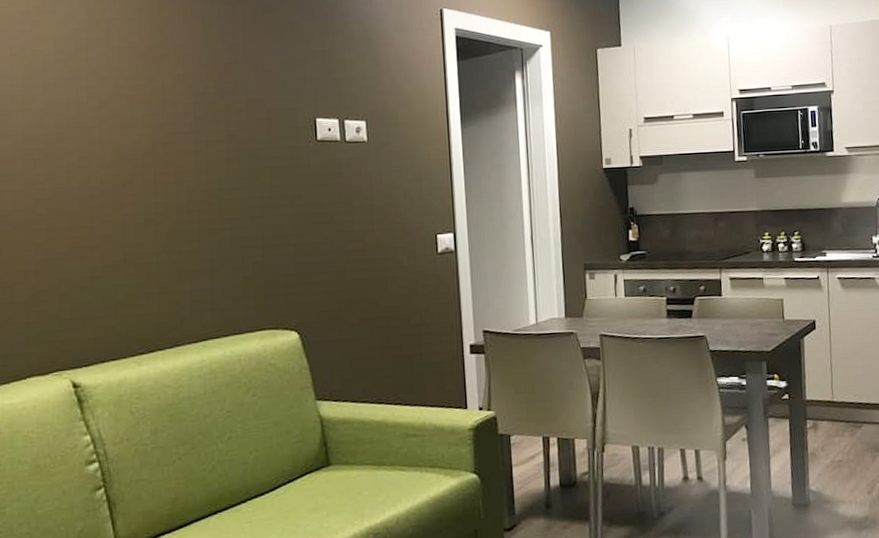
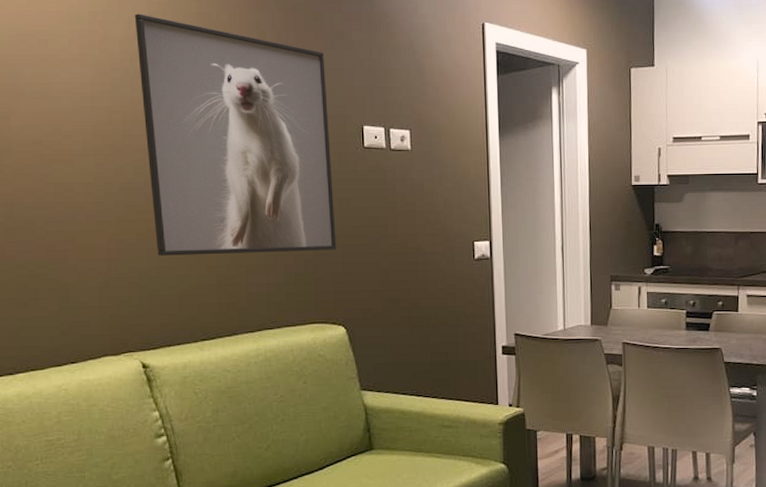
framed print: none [70,12,288,265] -> present [134,13,337,256]

